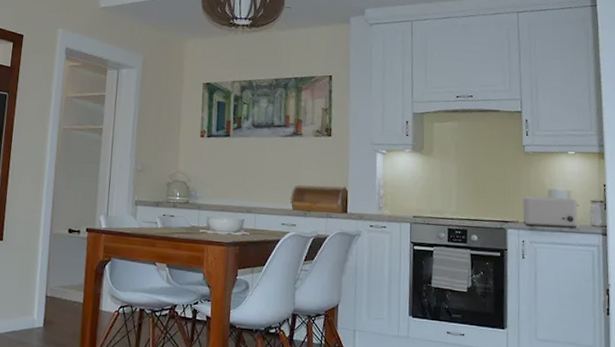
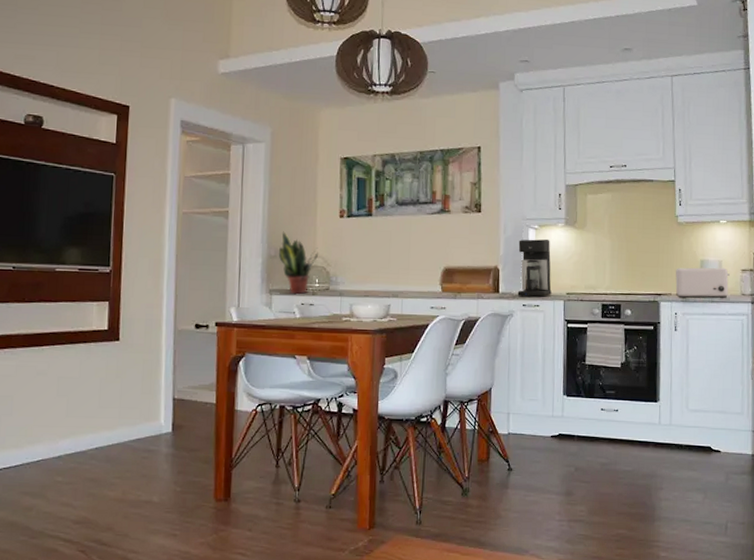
potted plant: none [144,148,181,206] -> present [278,231,319,295]
coffee maker: none [365,163,398,219] -> present [517,239,552,297]

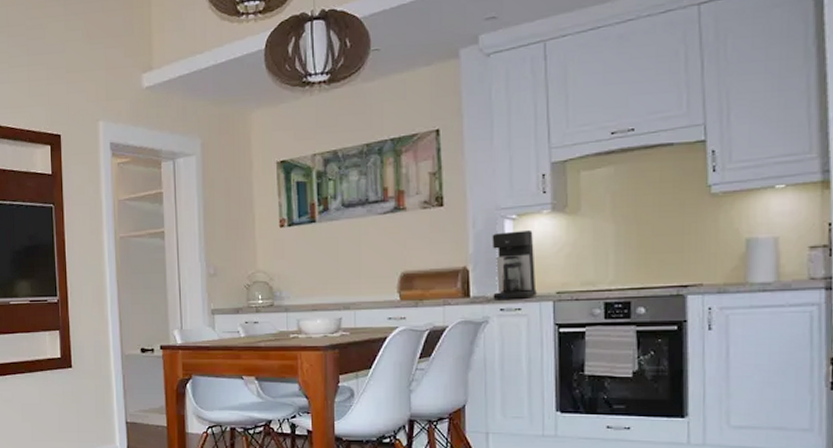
potted plant: present [278,231,319,295] -> none [217,247,260,313]
toaster: present [675,267,730,300] -> none [708,246,791,291]

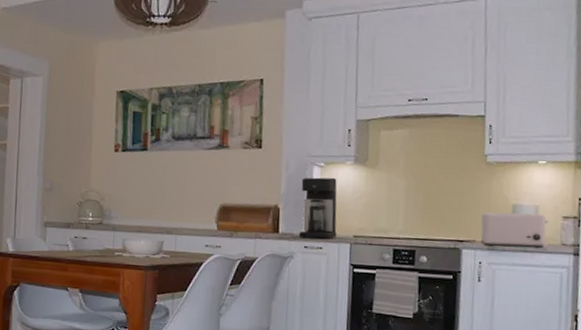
toaster: none [708,246,791,291] -> present [480,212,548,249]

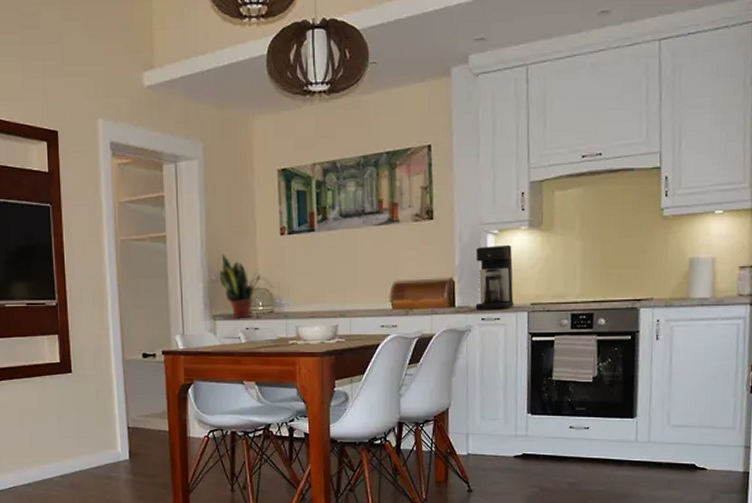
potted plant: none [53,164,93,228] -> present [219,253,261,319]
toaster: present [480,212,548,249] -> none [658,265,725,304]

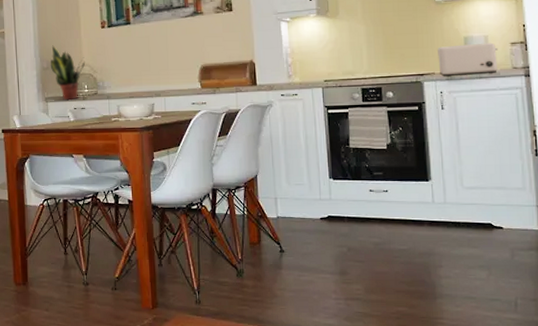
coffee maker: present [475,244,514,311] -> none [271,30,309,88]
toaster: none [658,265,725,304] -> present [438,42,498,78]

